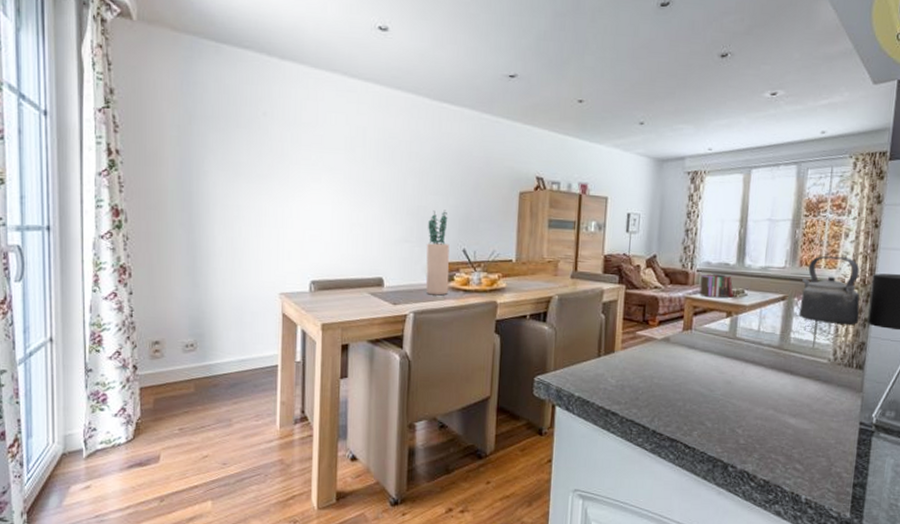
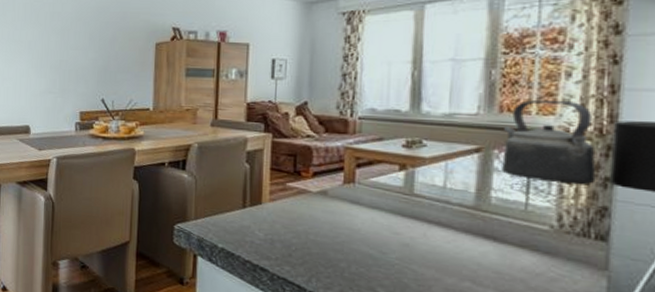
vase: present [425,210,450,296] -> none [67,63,89,142]
books: present [699,273,734,298] -> none [363,121,409,149]

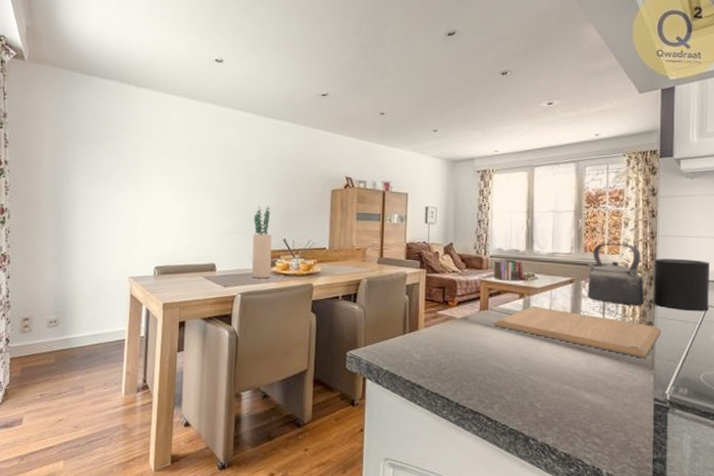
vase: none [67,63,89,142] -> present [251,205,272,279]
chopping board: none [361,180,623,255] -> present [493,306,661,359]
books: none [363,121,409,149] -> present [493,259,525,281]

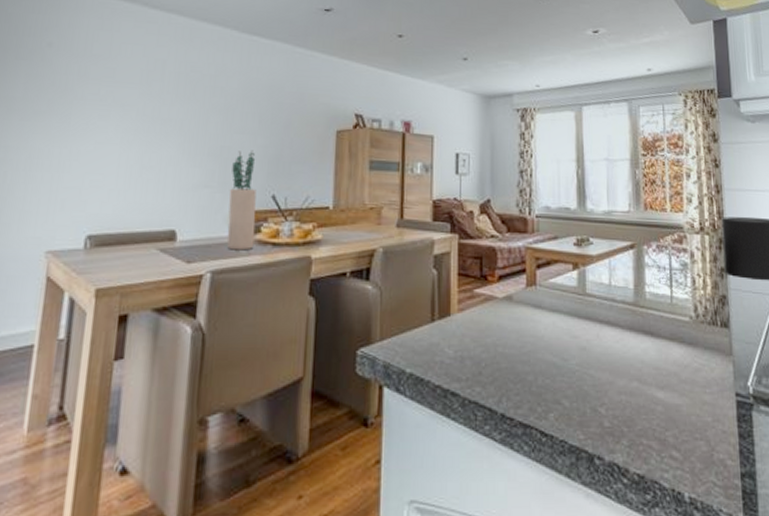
books: present [493,259,525,281] -> none [541,220,579,247]
chopping board: present [493,306,661,359] -> none [543,279,737,342]
kettle: present [587,242,645,306] -> none [649,198,716,276]

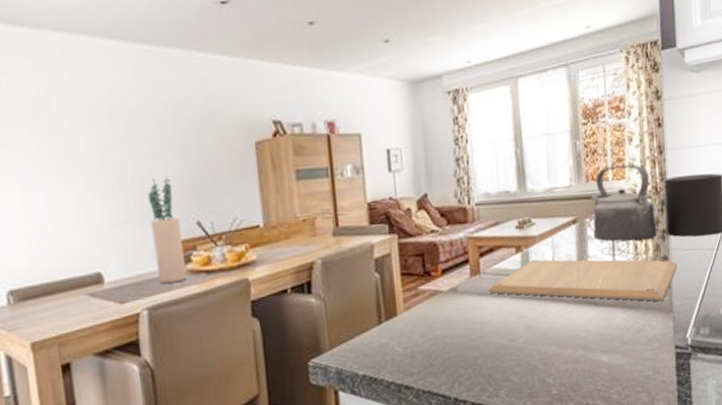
chopping board: none [543,279,737,342] -> present [488,259,678,302]
kettle: none [649,198,716,276] -> present [591,164,657,243]

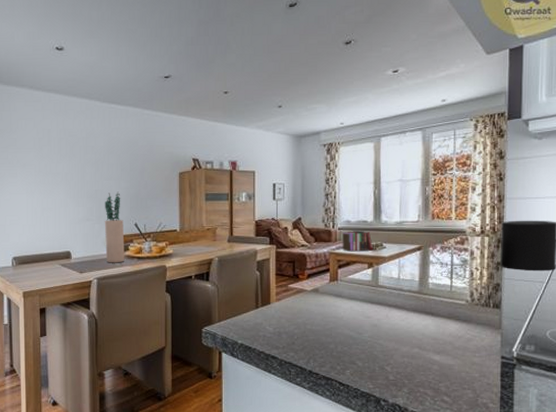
books: none [481,204,521,234] -> present [342,231,374,252]
chopping board: present [488,259,678,302] -> none [343,275,509,319]
kettle: present [591,164,657,243] -> none [435,208,492,269]

